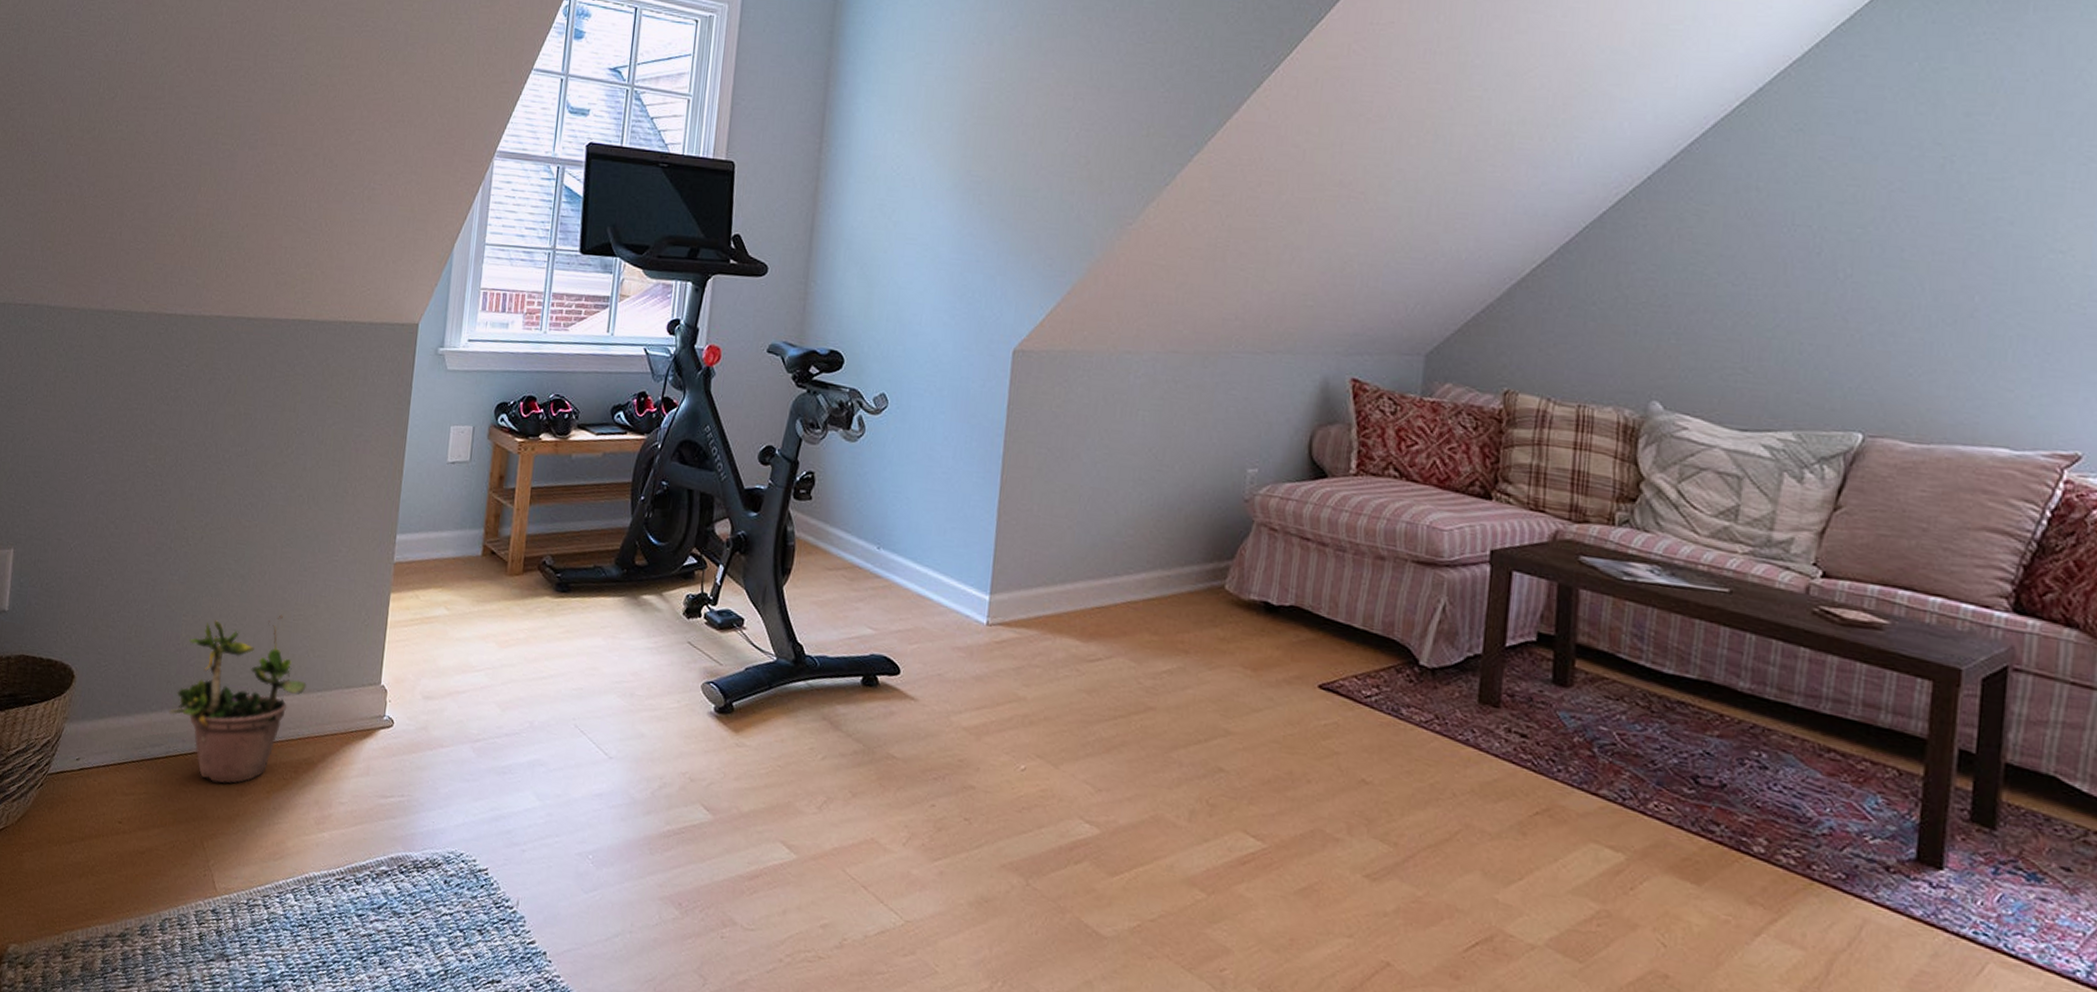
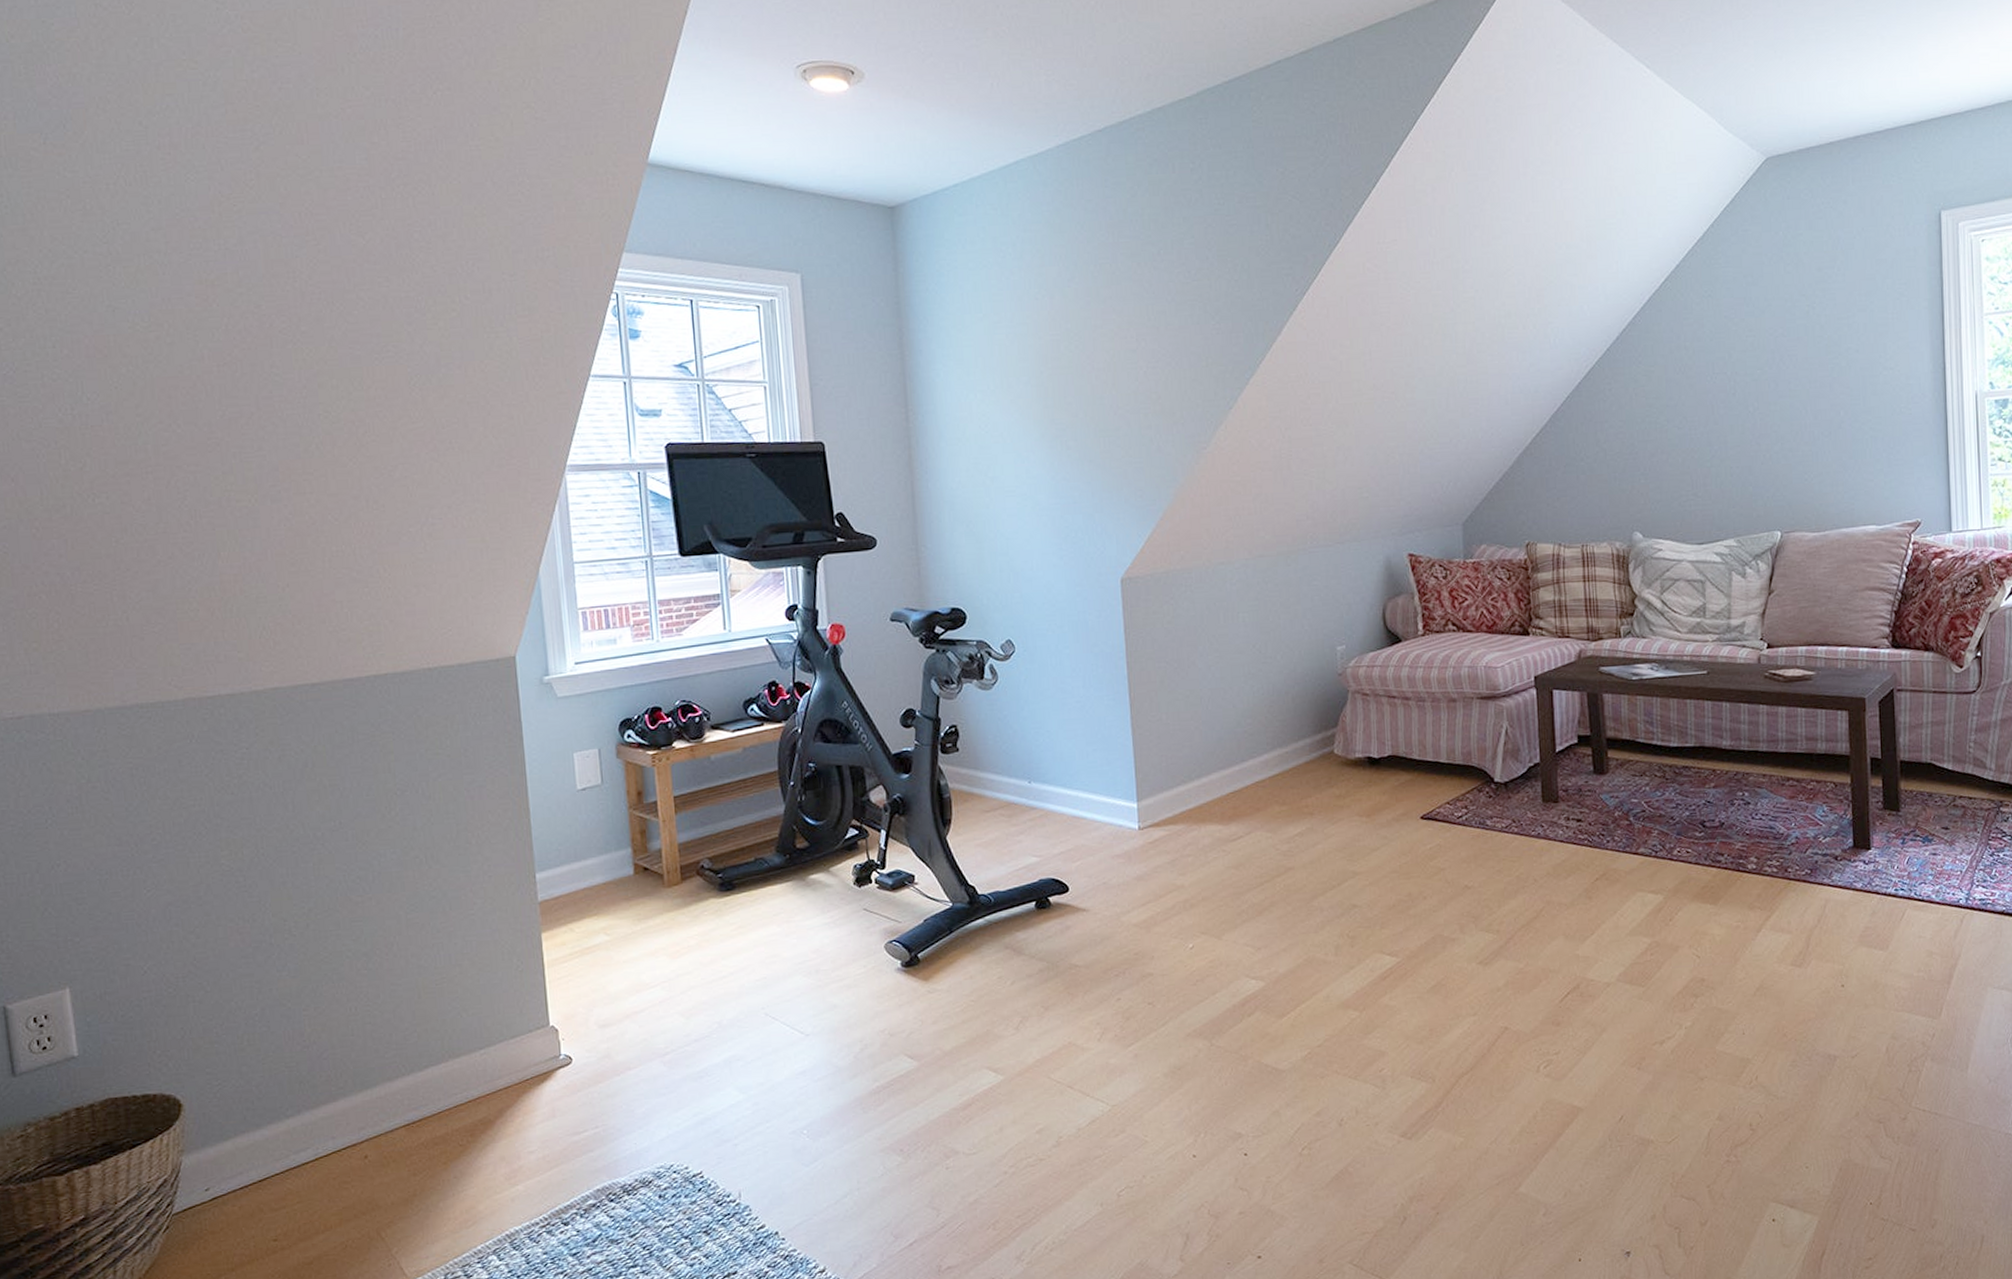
potted plant: present [168,615,307,784] -> none [307,983,466,1170]

